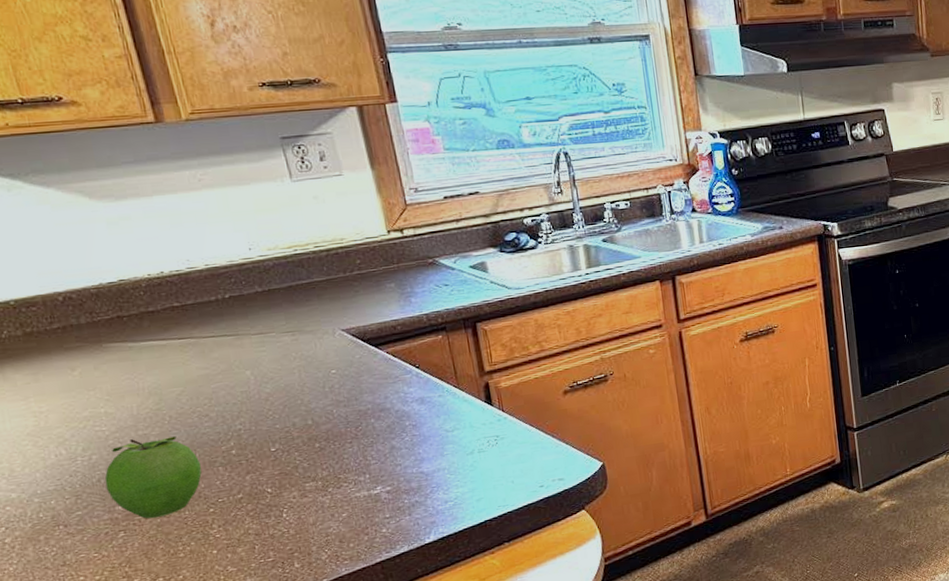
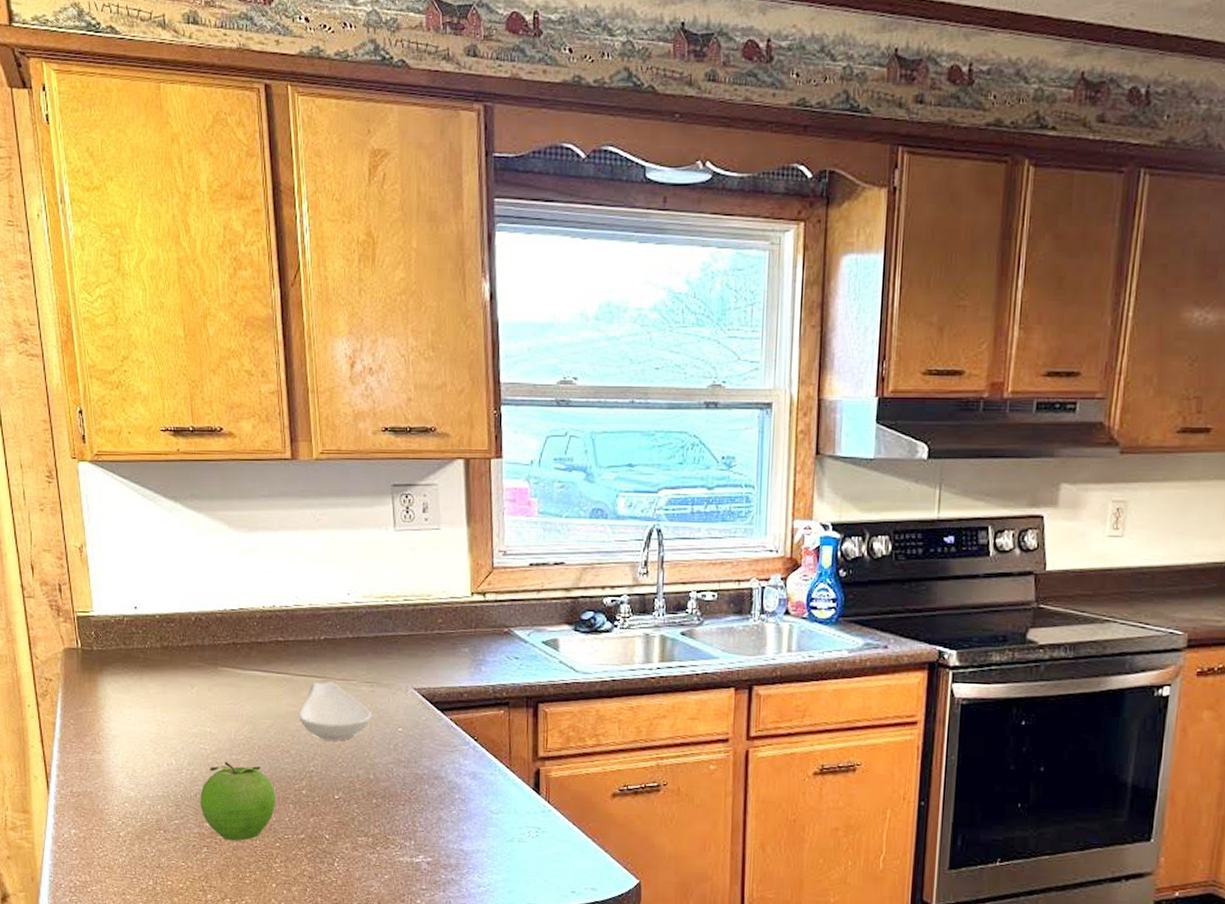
spoon rest: none [212,337,300,396] -> present [298,681,372,741]

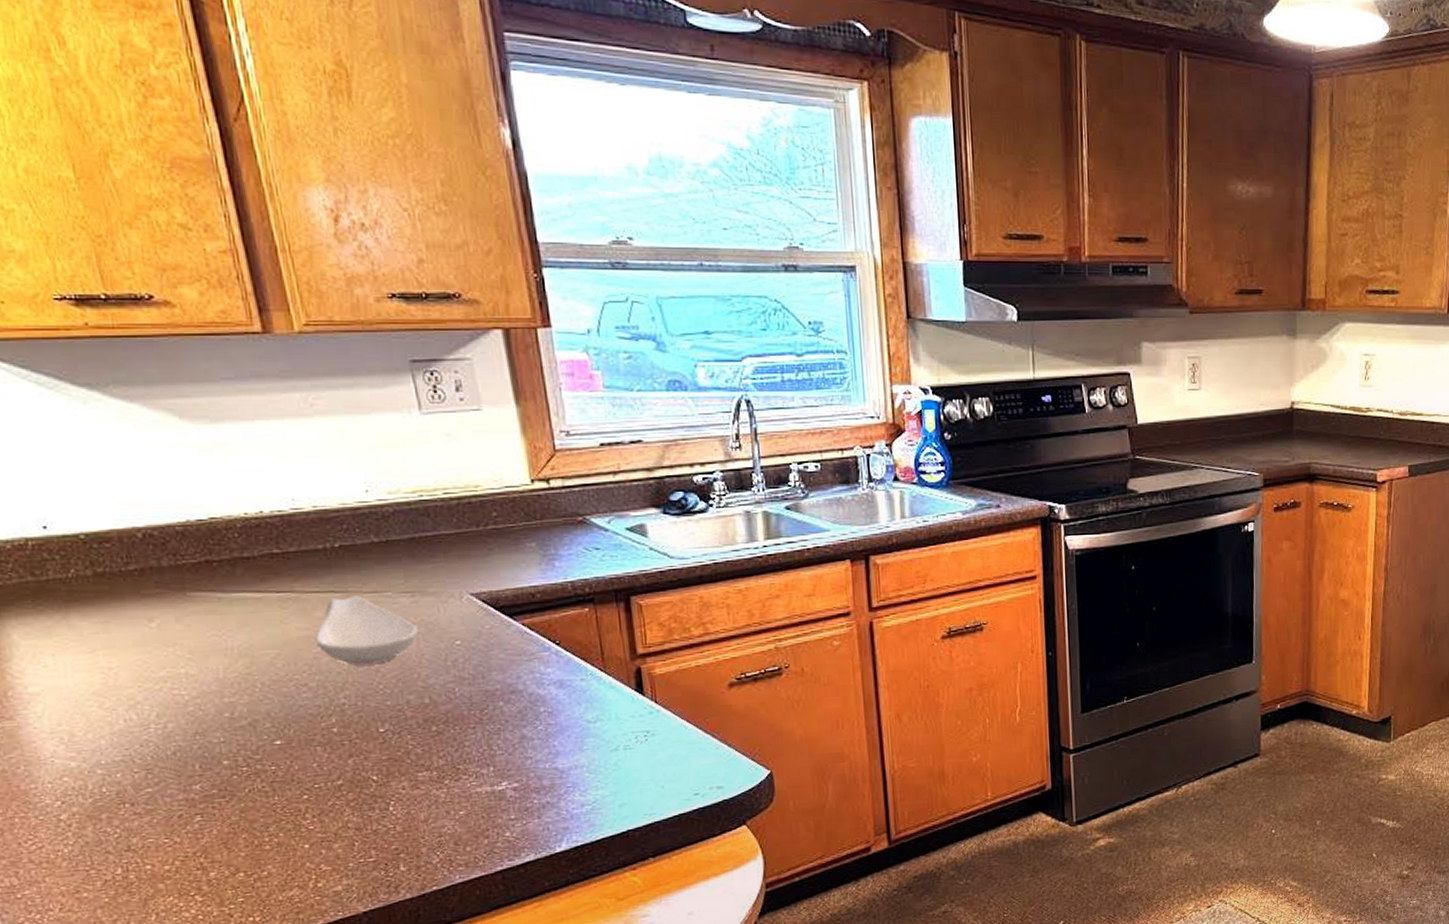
fruit: present [200,762,276,841] -> none [181,707,297,802]

